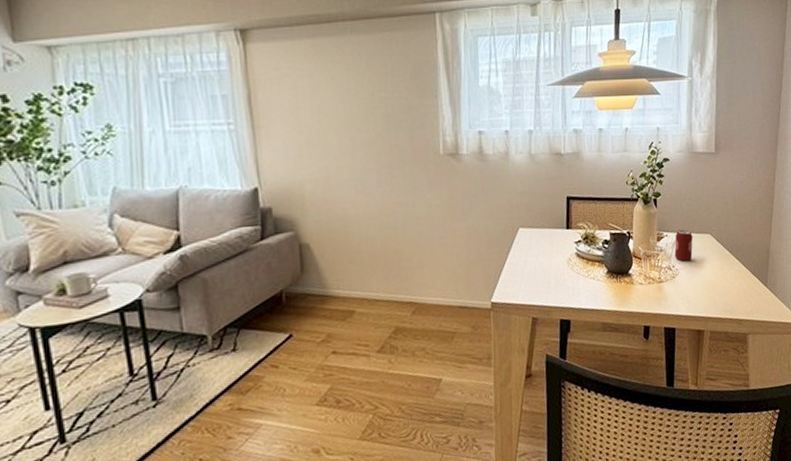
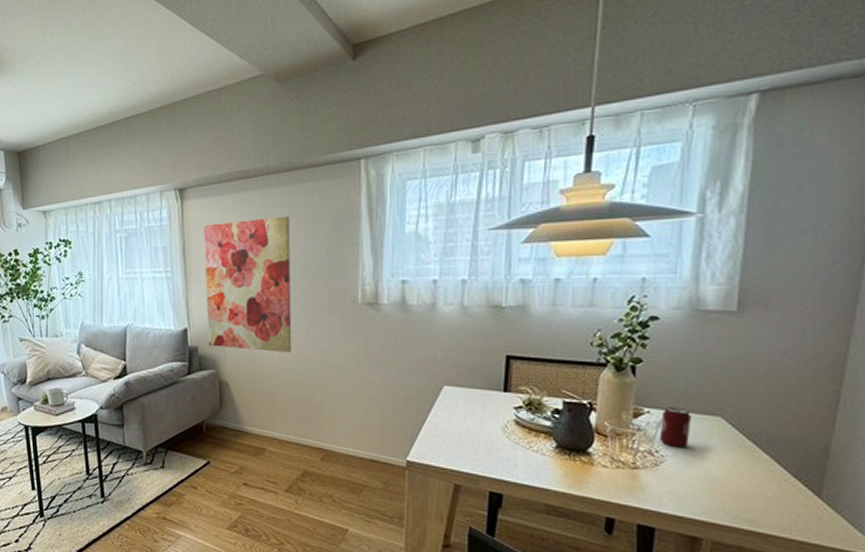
wall art: none [272,65,378,208] -> present [203,216,292,353]

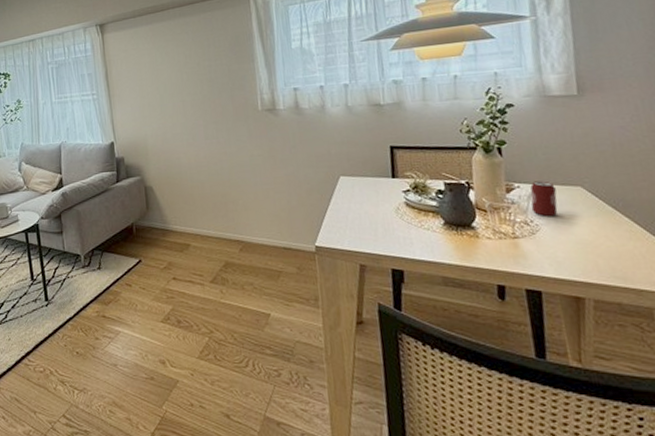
wall art: present [203,216,292,353] -> none [122,41,206,158]

